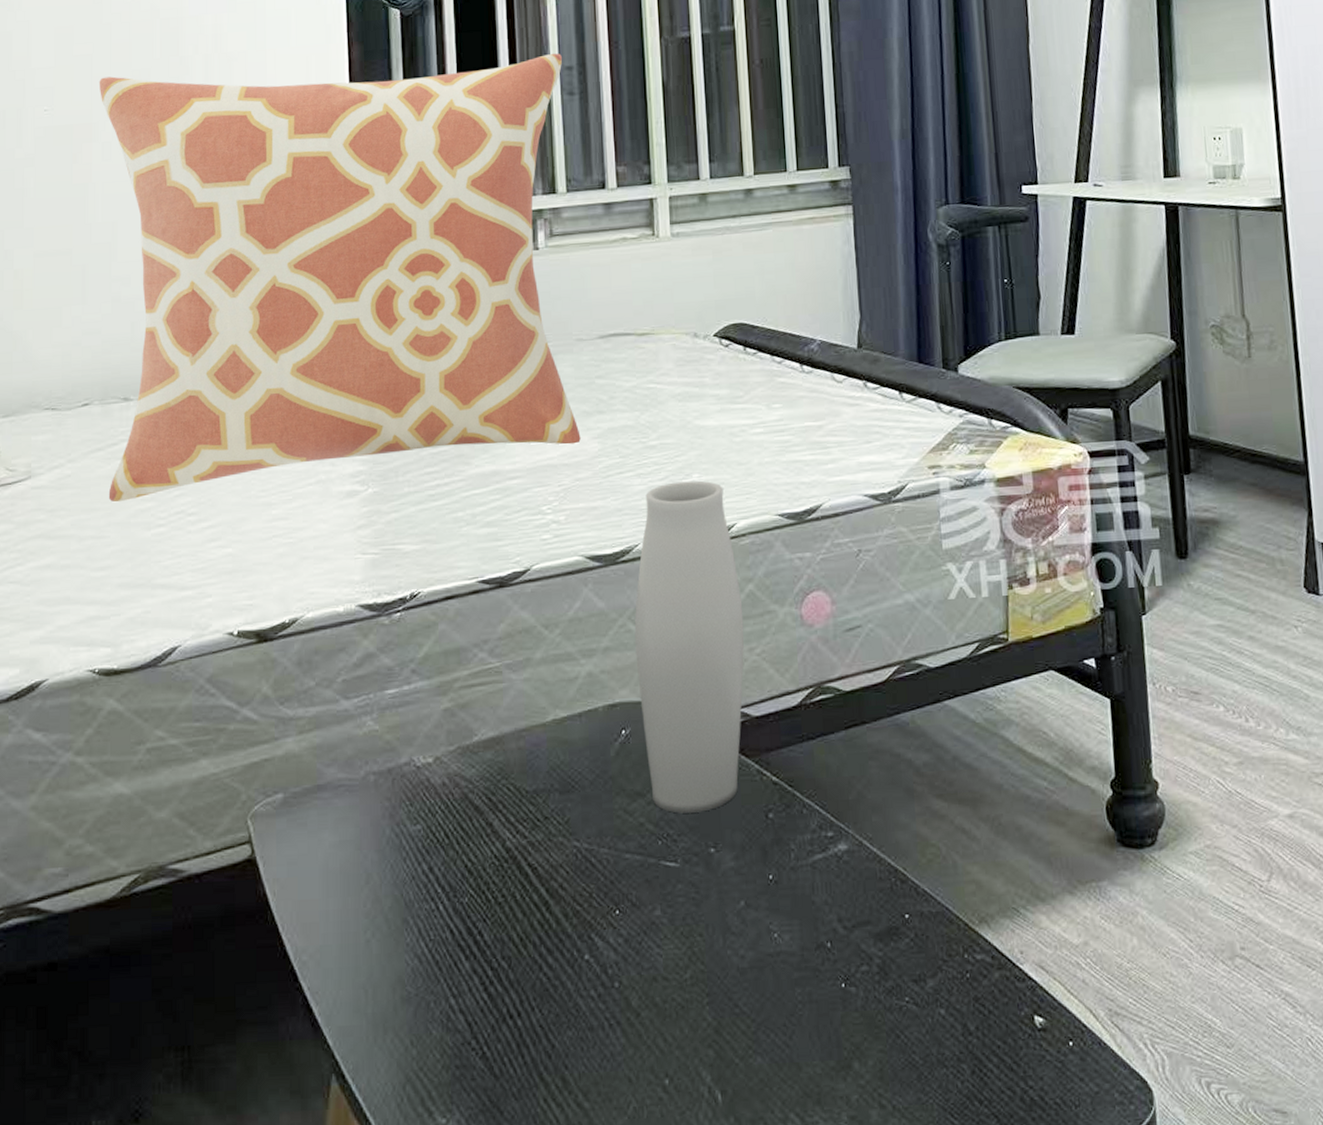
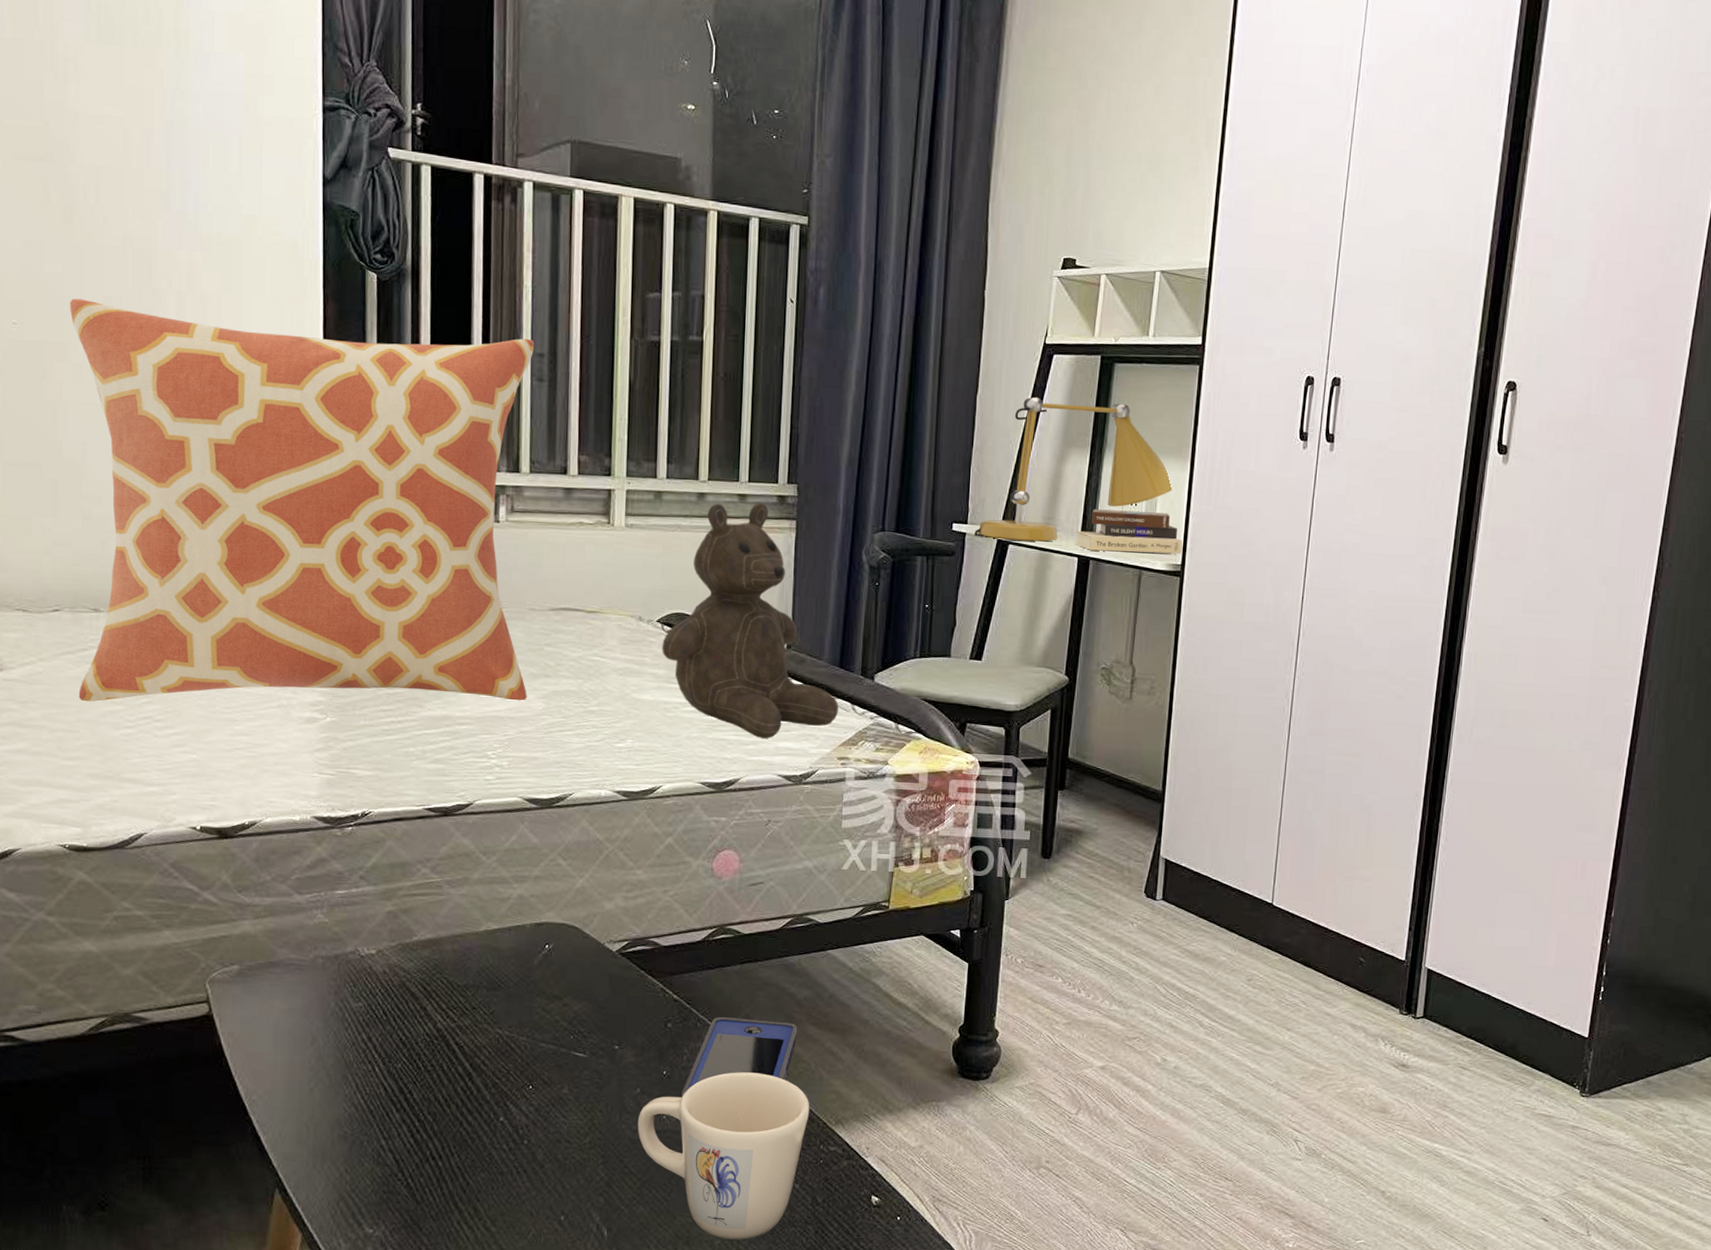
vase: present [634,480,745,814] -> none [562,744,661,1017]
teddy bear: none [722,190,923,455] -> present [662,502,839,739]
mug: none [744,866,947,1092] -> present [637,1072,810,1240]
mobile phone: none [793,797,921,907] -> present [681,1016,798,1098]
table lamp: none [1047,33,1257,197] -> present [974,397,1173,542]
books: none [1158,143,1279,195] -> present [1075,509,1182,554]

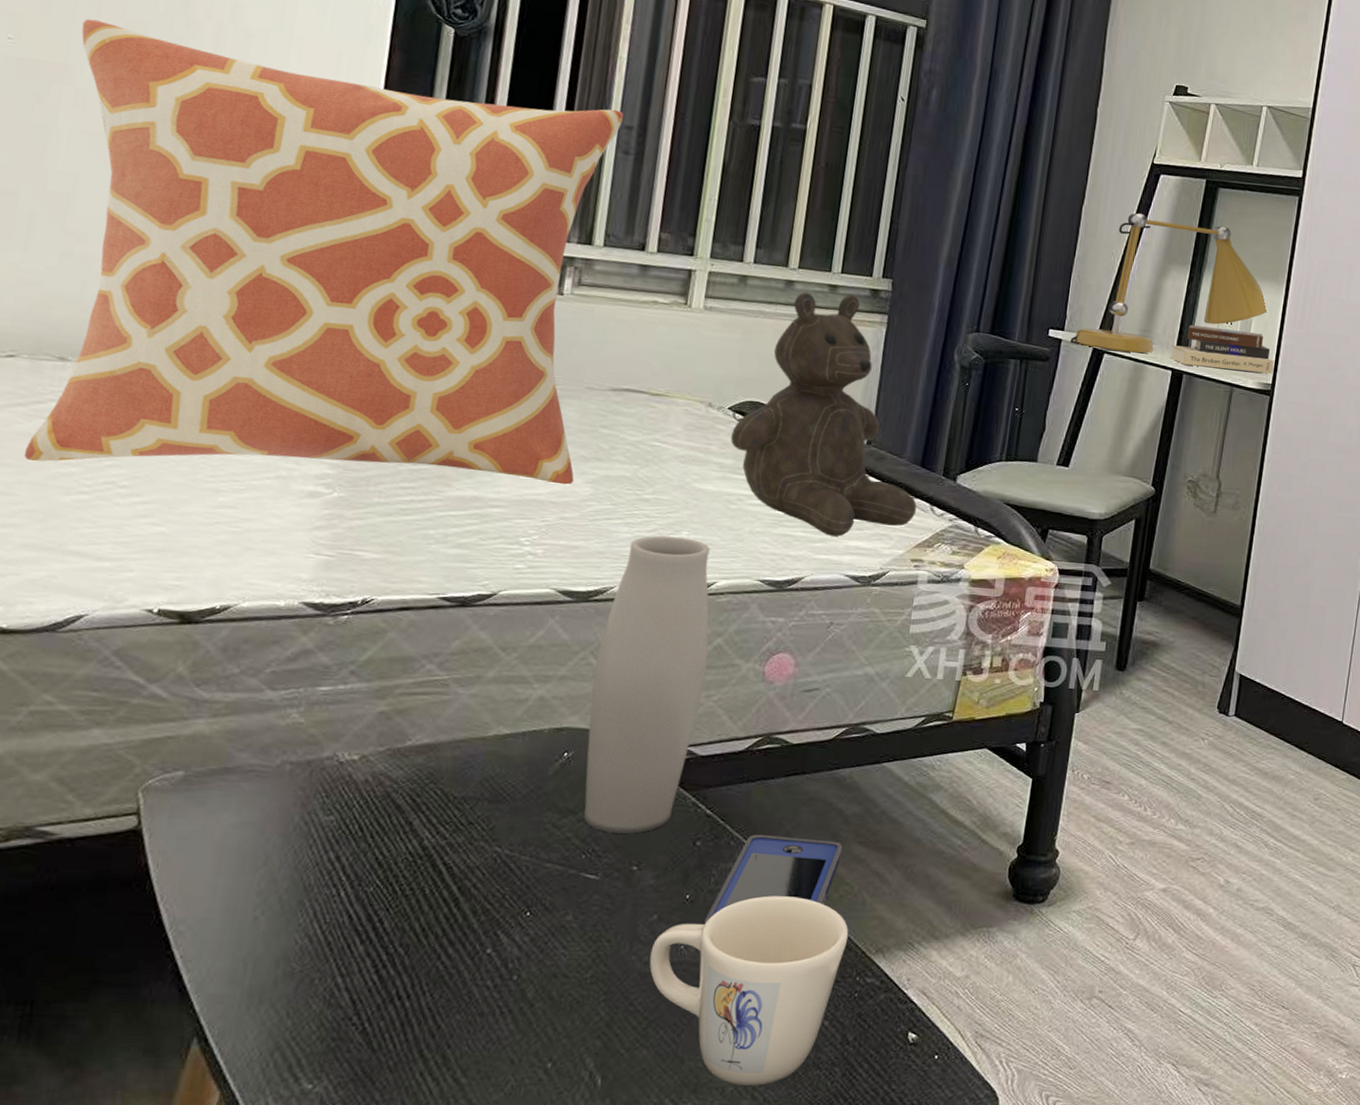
vase: none [562,744,661,1017] -> present [583,535,710,834]

